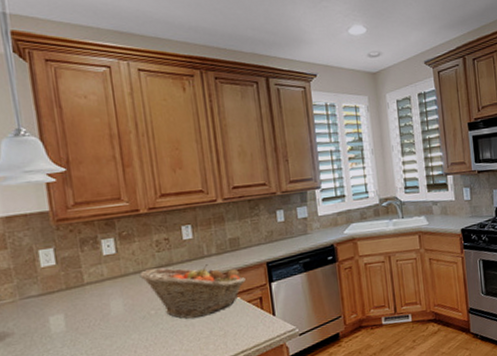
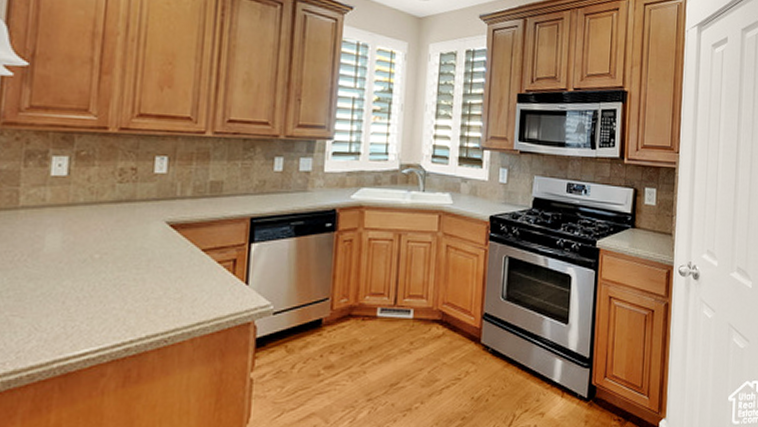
fruit basket: present [139,264,246,319] -> none [90,202,221,273]

